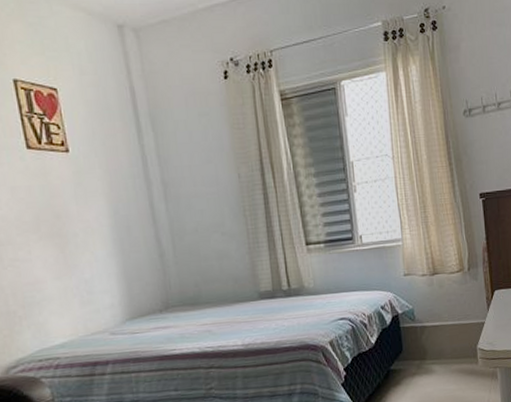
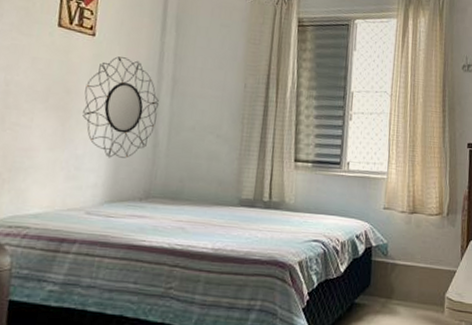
home mirror: none [74,169,157,276] -> present [82,56,159,158]

